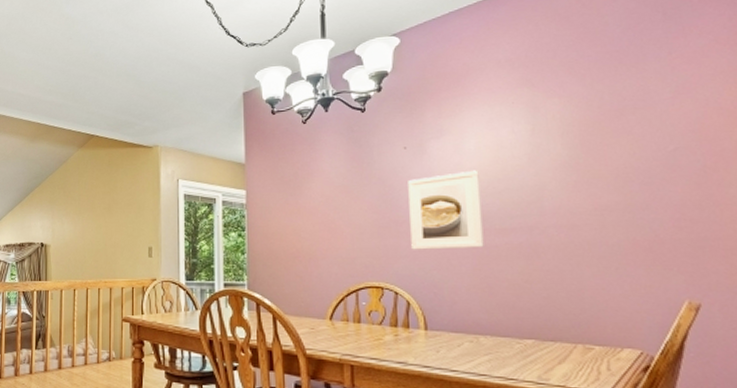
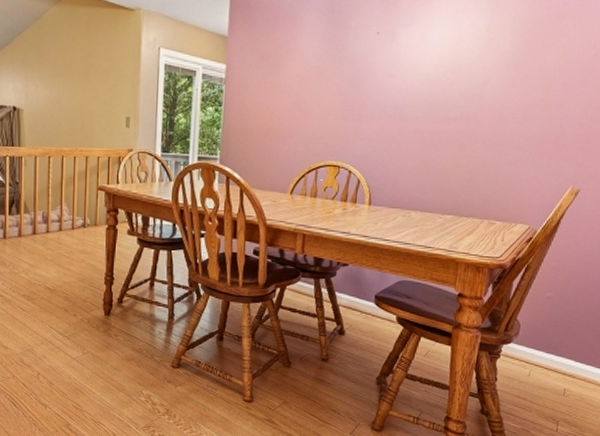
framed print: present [408,170,484,250] -> none [369,60,438,134]

